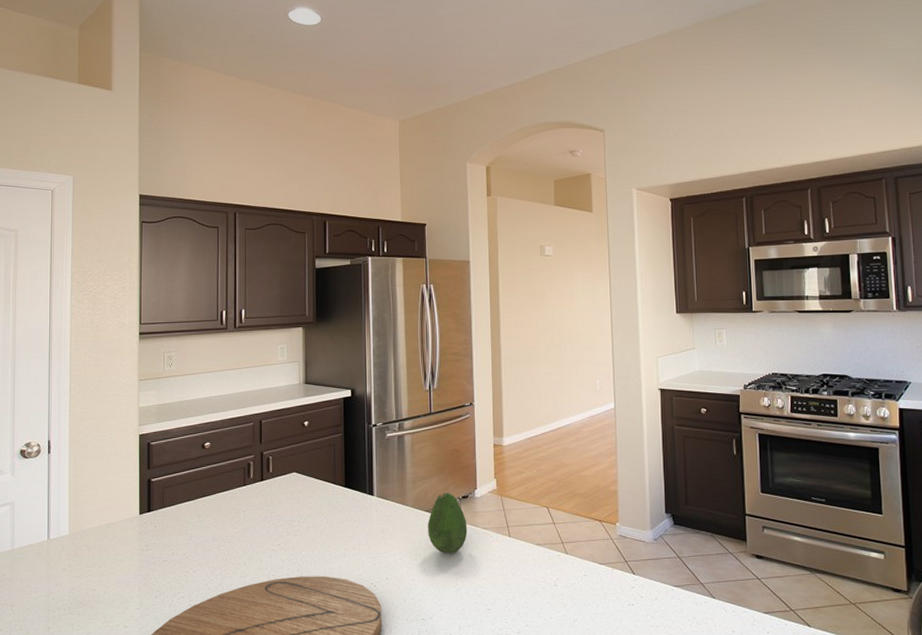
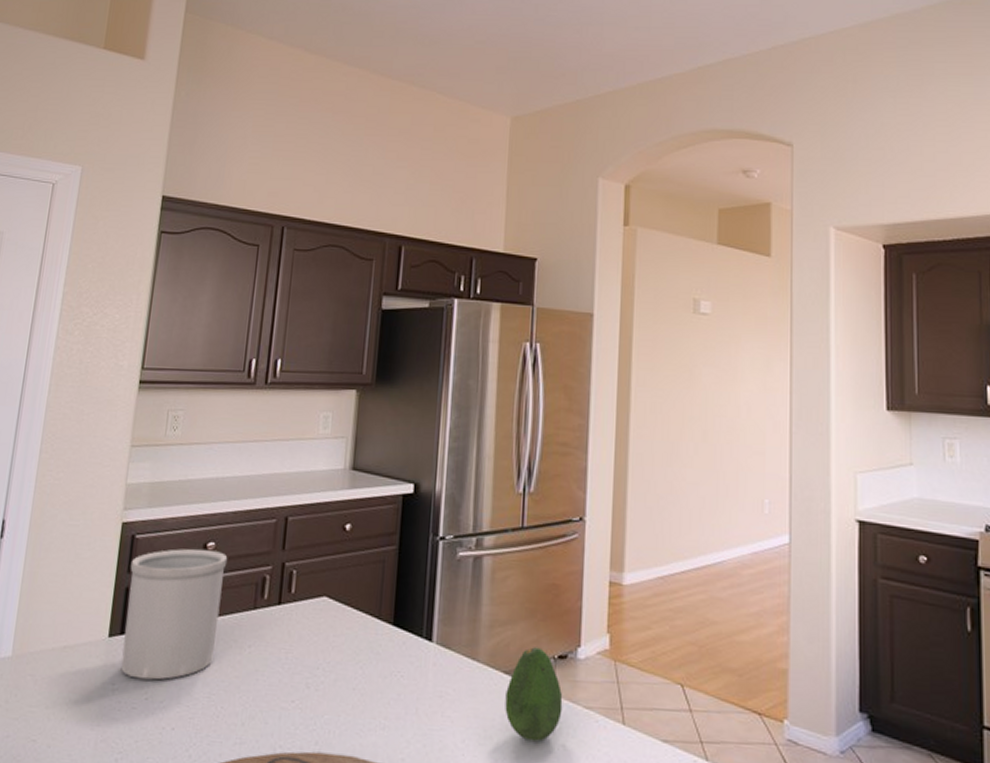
utensil holder: none [149,448,221,541] -> present [121,548,228,680]

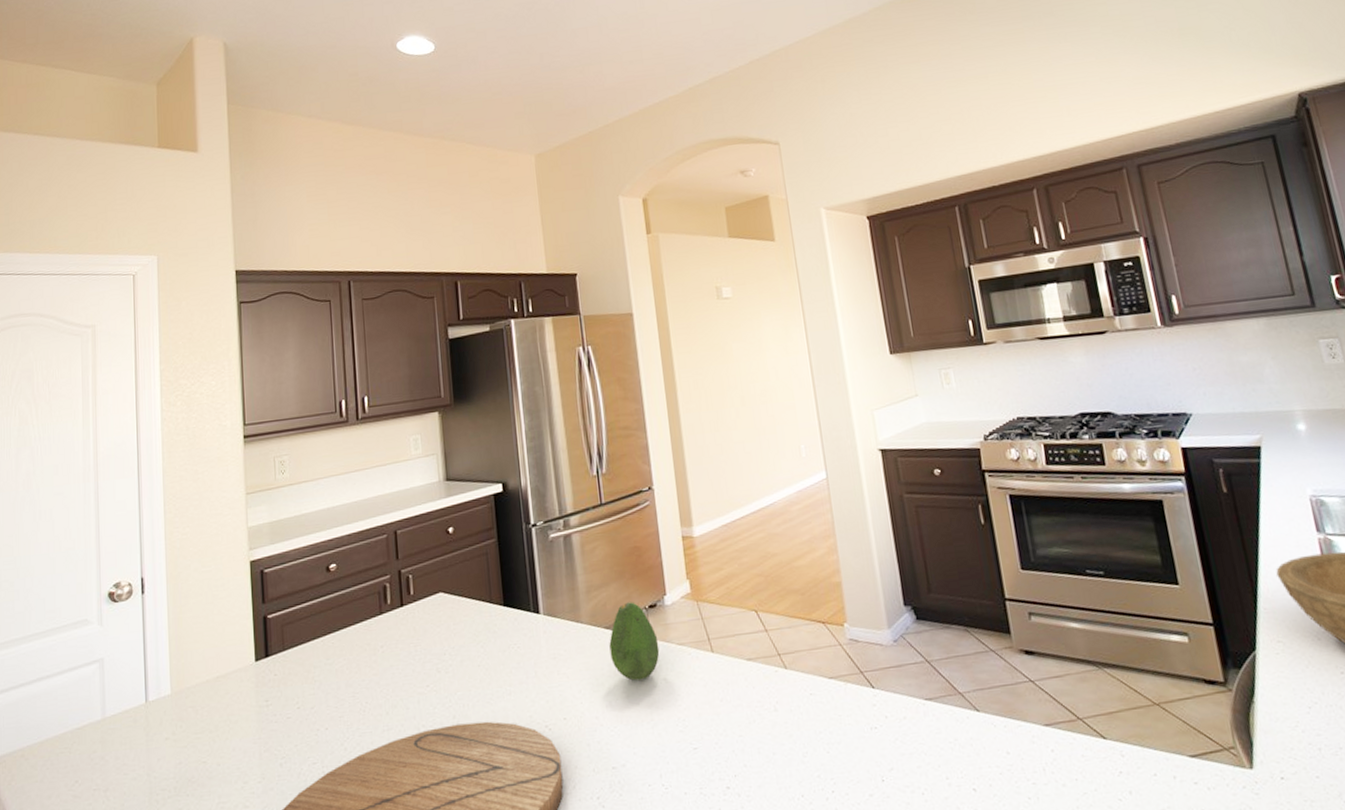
utensil holder: present [121,548,228,680] -> none [264,571,351,693]

